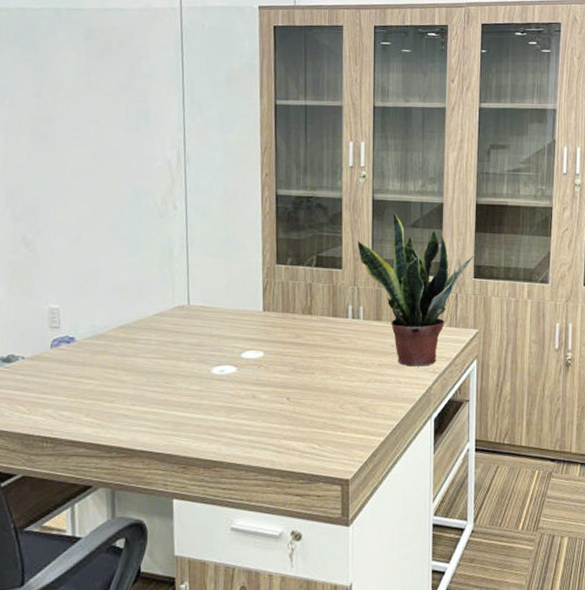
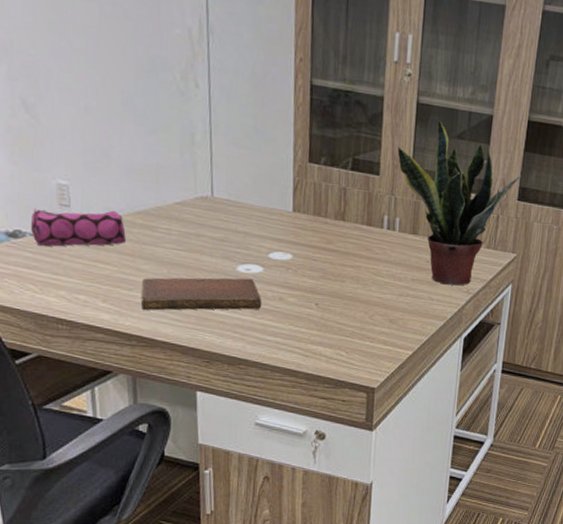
pencil case: none [22,327,109,367] -> present [30,207,126,247]
notebook: none [122,379,235,420] -> present [142,277,261,311]

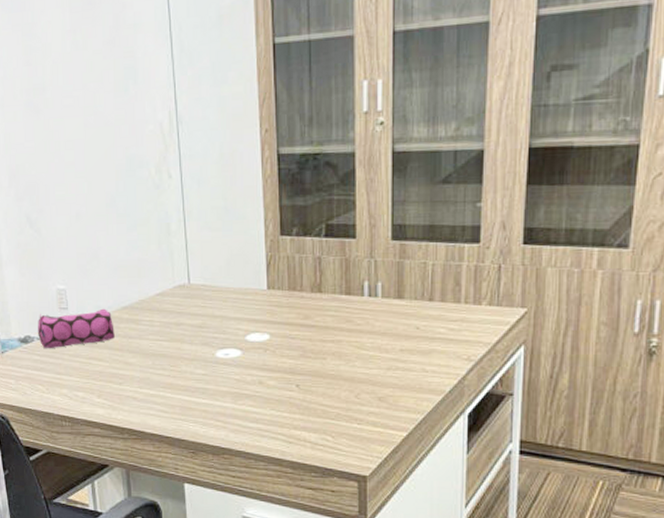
notebook: present [142,277,261,311] -> none [131,363,241,403]
potted plant: present [397,119,521,286] -> none [374,166,526,353]

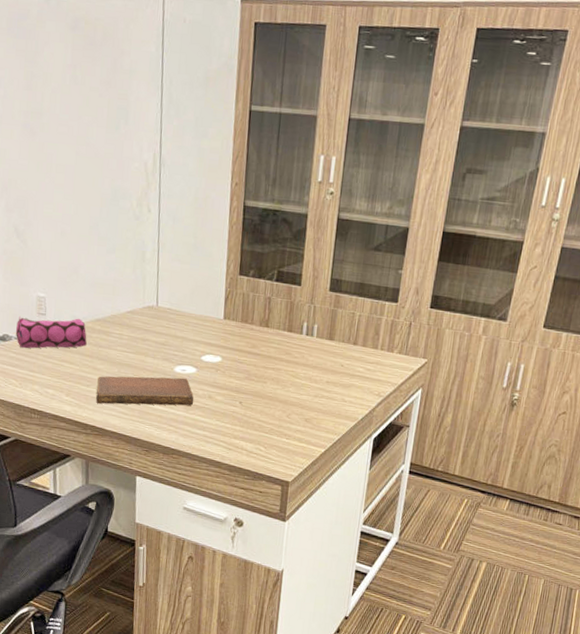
notebook: none [131,363,241,403] -> present [96,376,194,406]

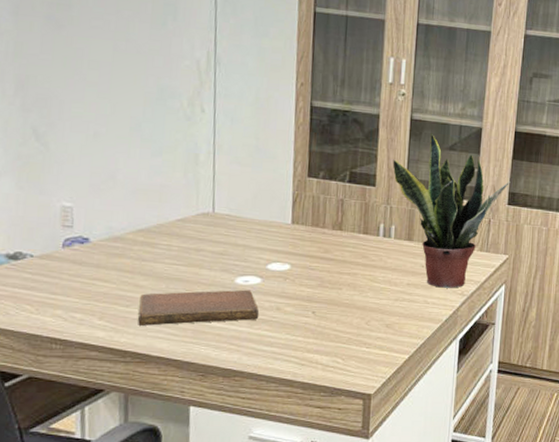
pencil case: present [15,315,87,349] -> none [31,229,127,267]
potted plant: none [318,233,435,389] -> present [393,133,511,288]

